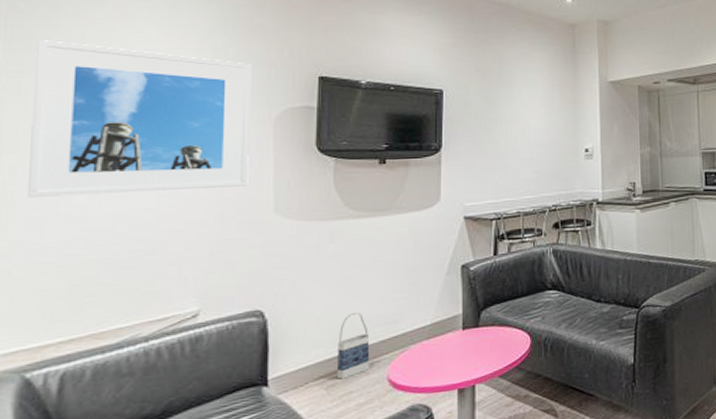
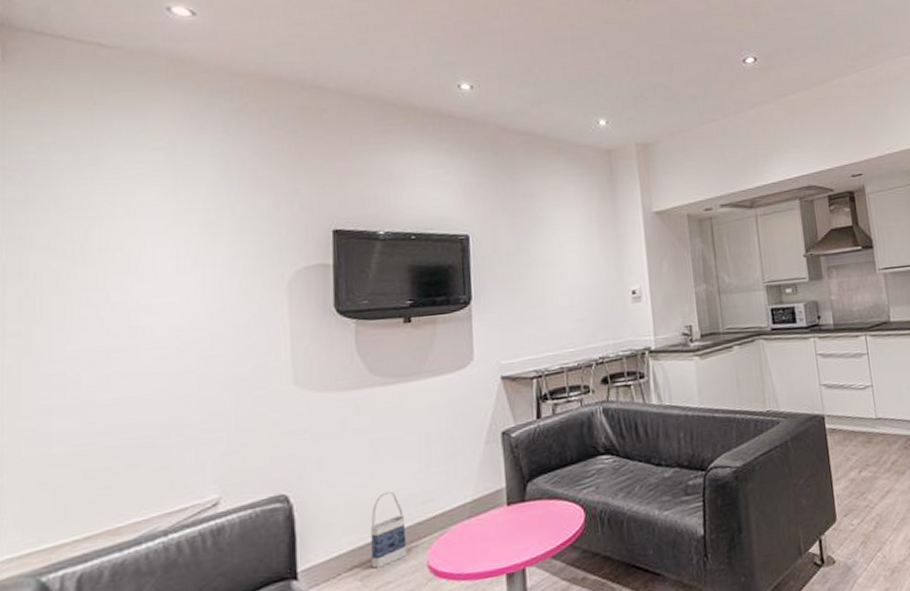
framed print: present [26,40,252,197] -> none [33,211,264,384]

